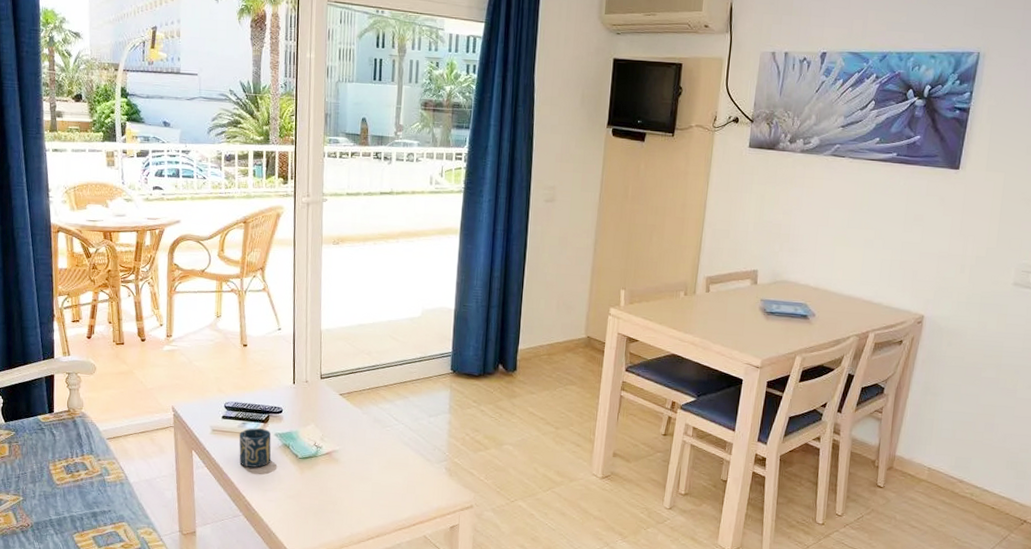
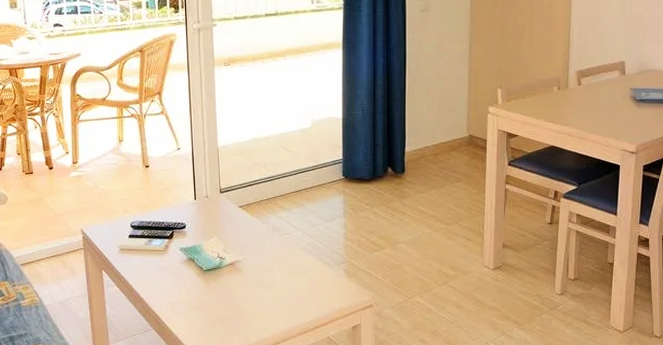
cup: present [239,428,272,468] -> none [146,245,178,282]

